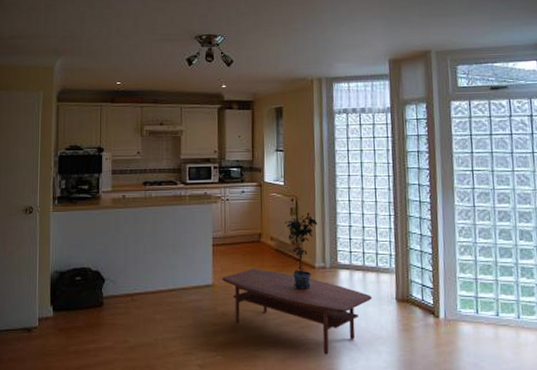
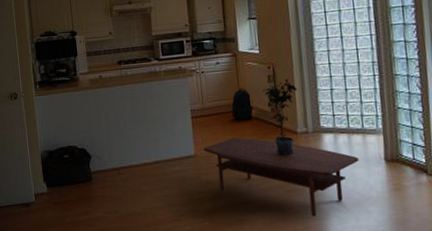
backpack: none [253,218,275,252] -> present [231,87,254,121]

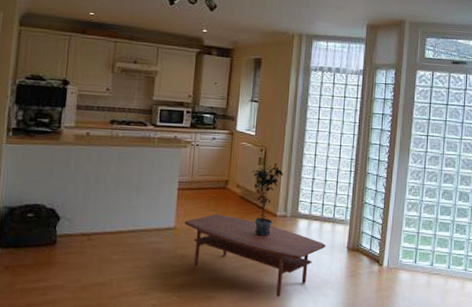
backpack: present [231,87,254,121] -> none [219,165,241,199]

